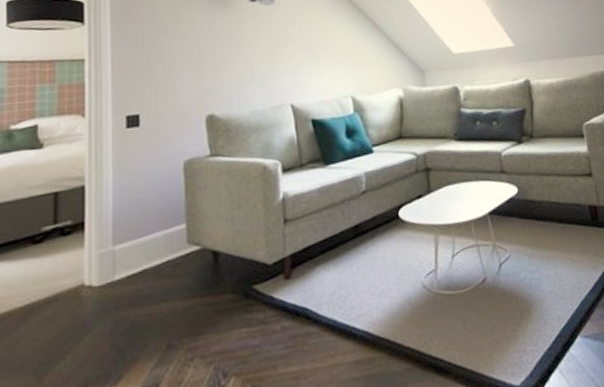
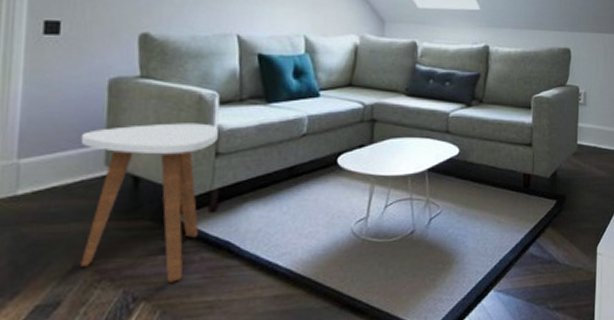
side table: none [164,192,284,355] -> present [80,123,218,282]

